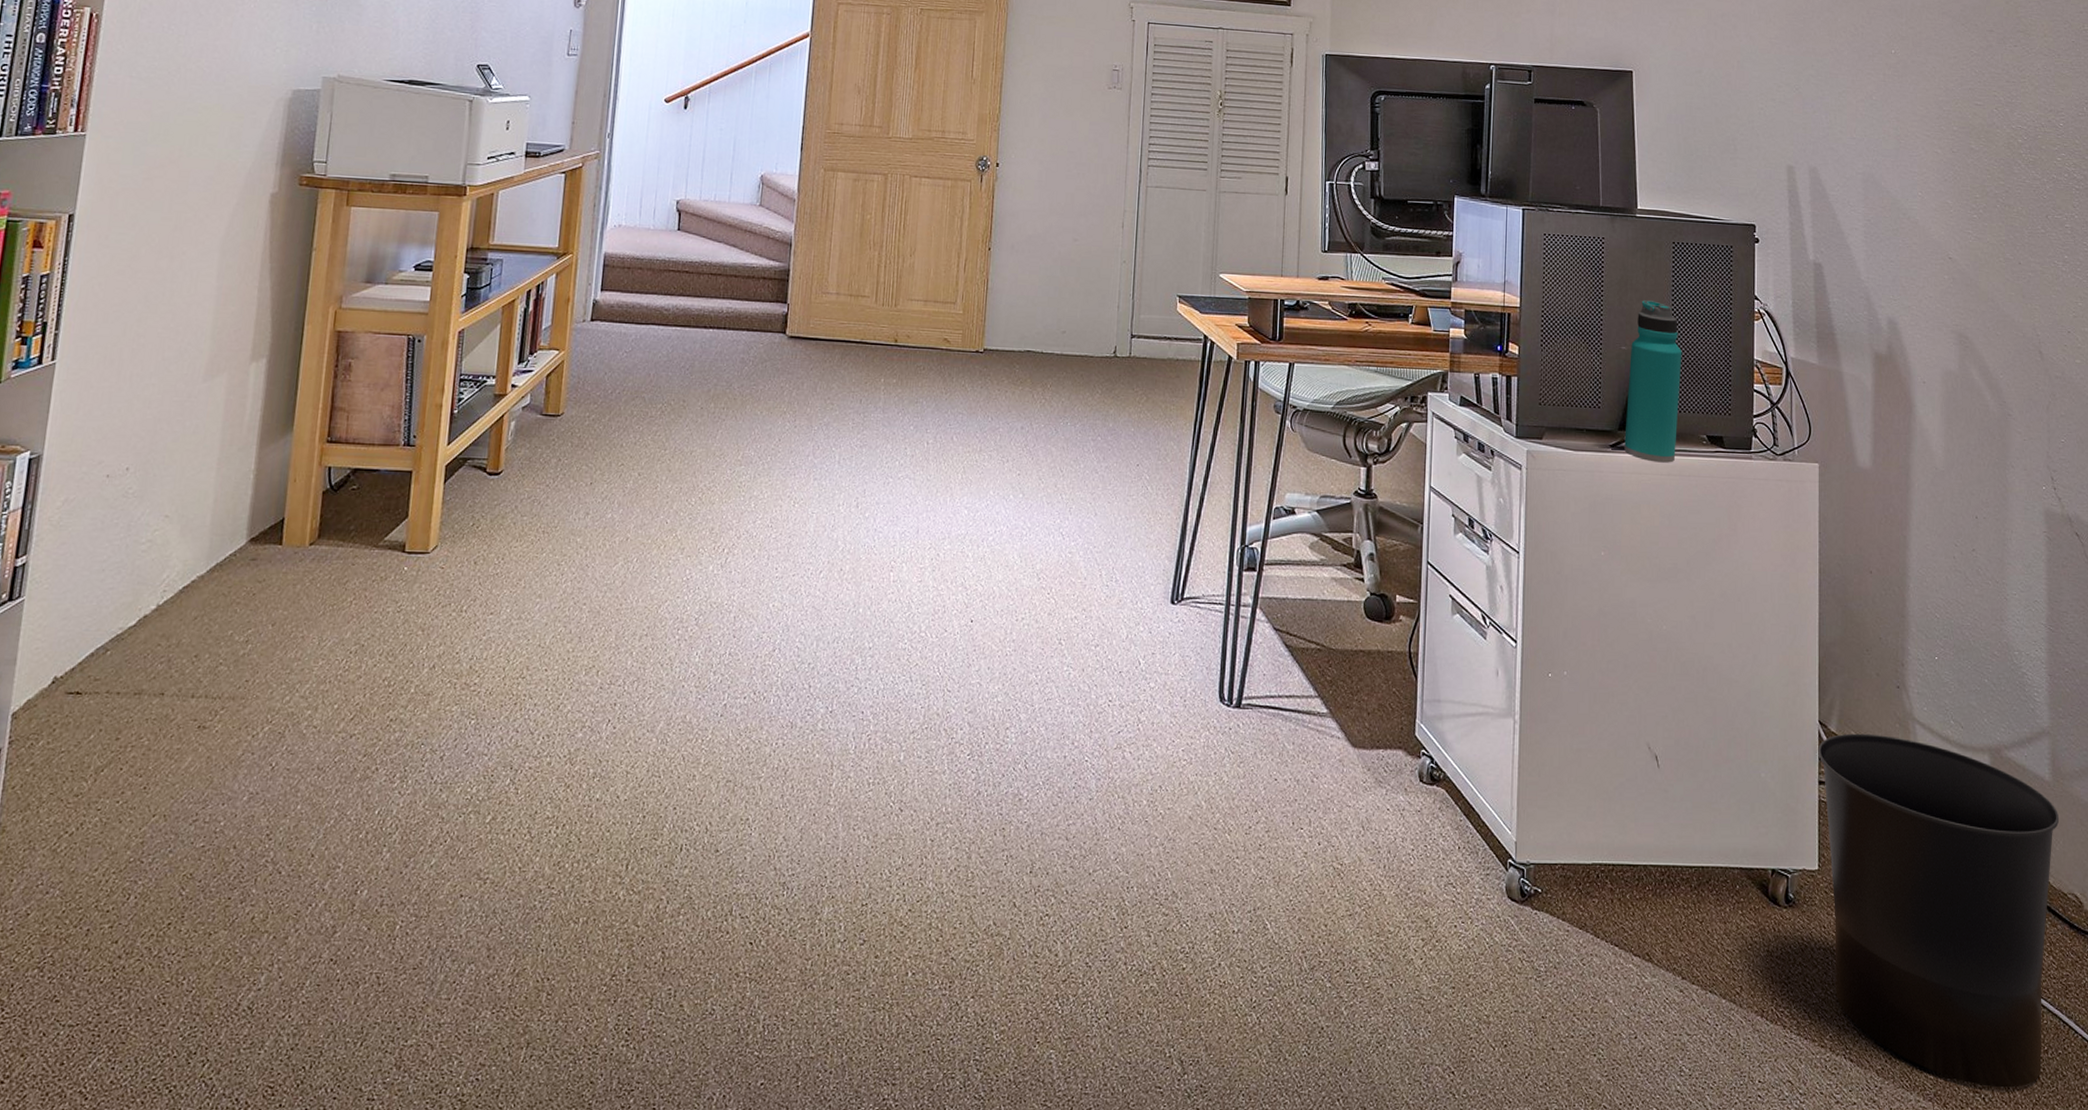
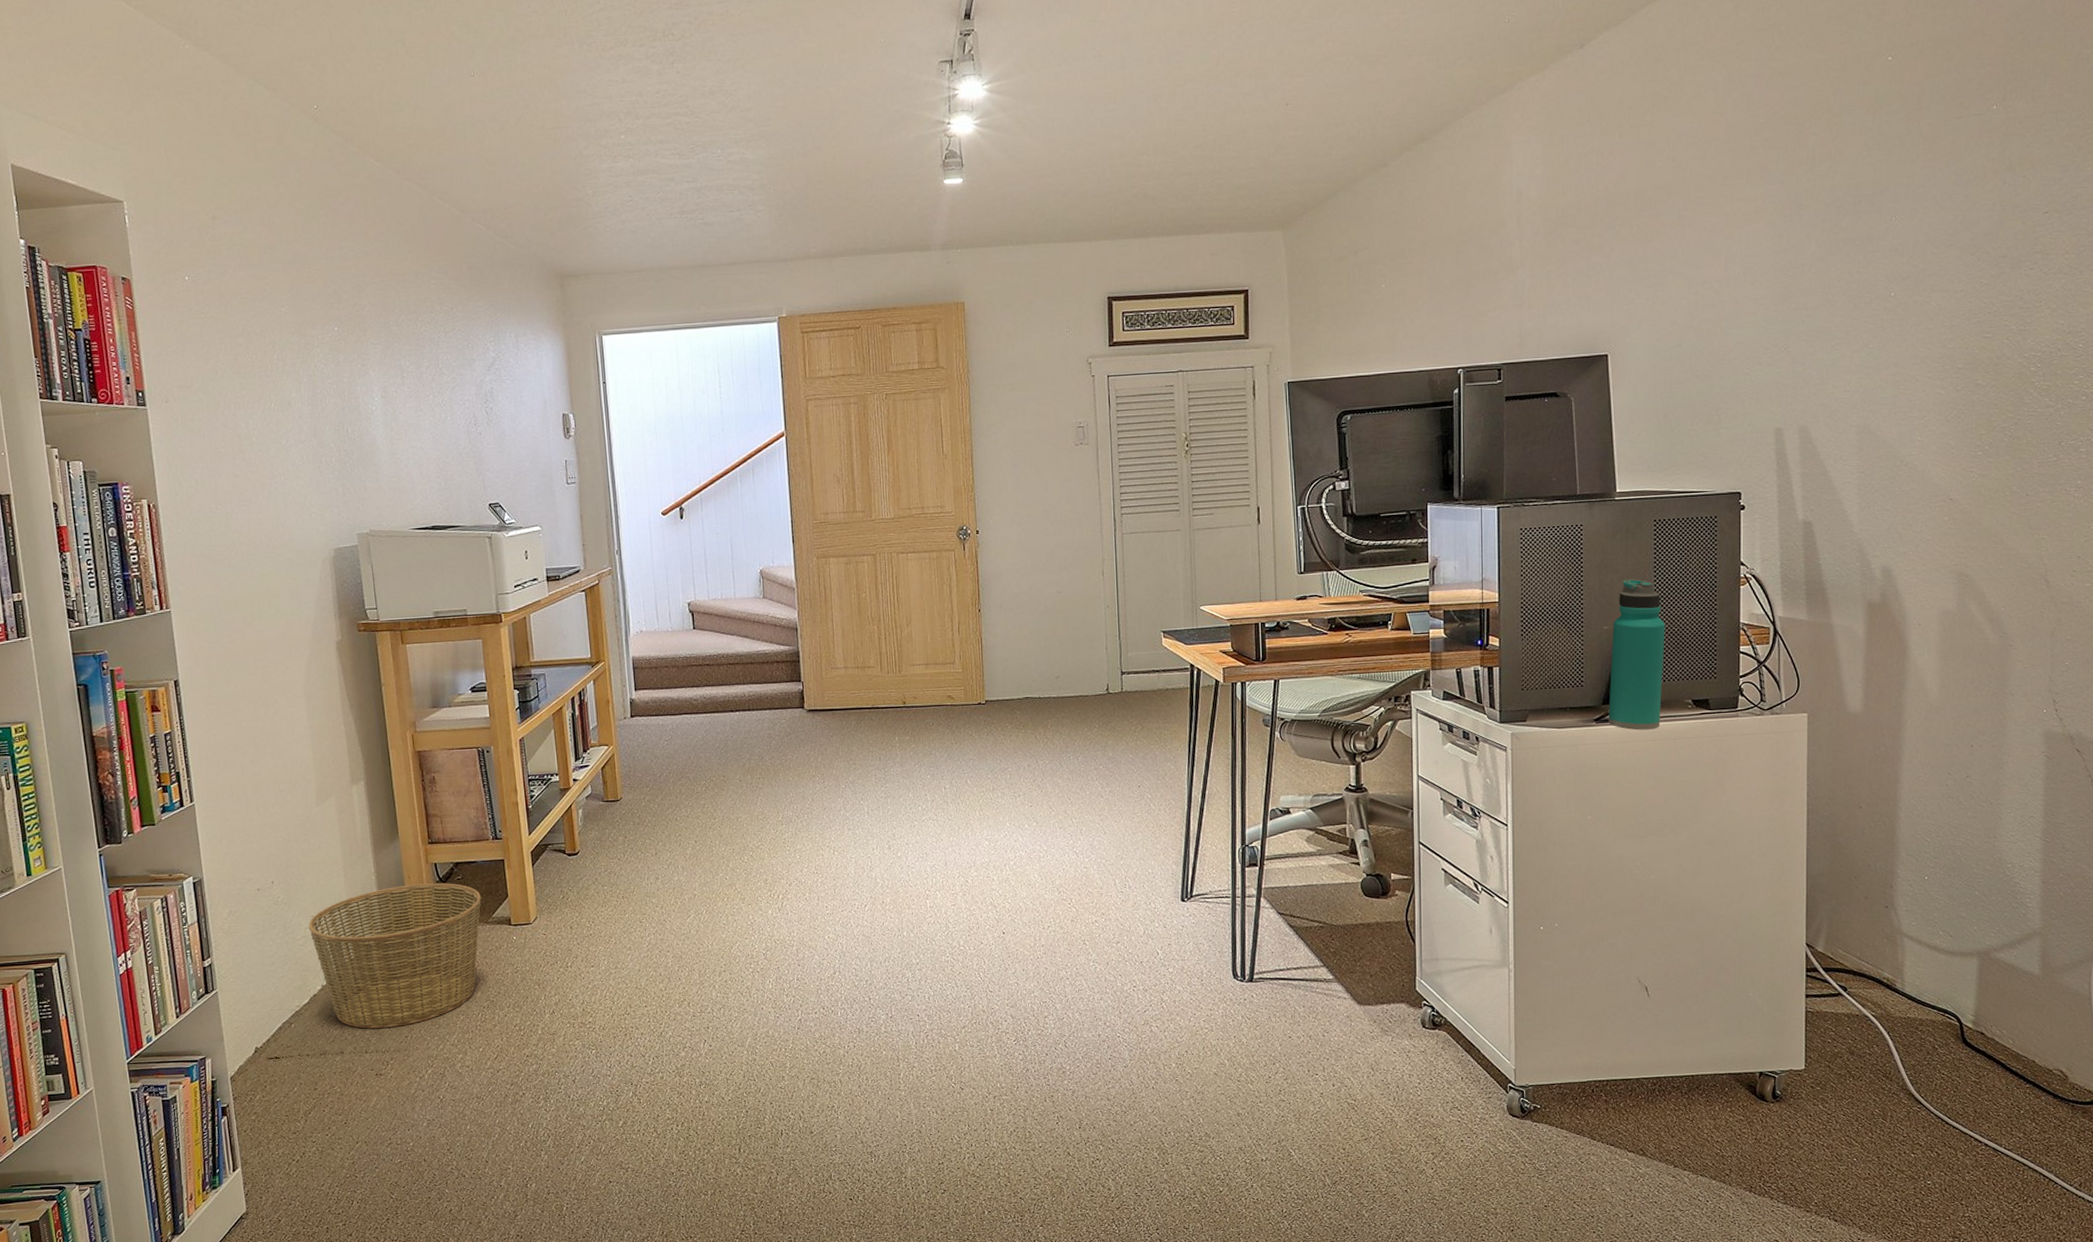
basket: none [157,489,376,667] -> present [308,882,481,1029]
waste bin: present [1818,733,2060,1088] -> none [1805,950,2048,1233]

